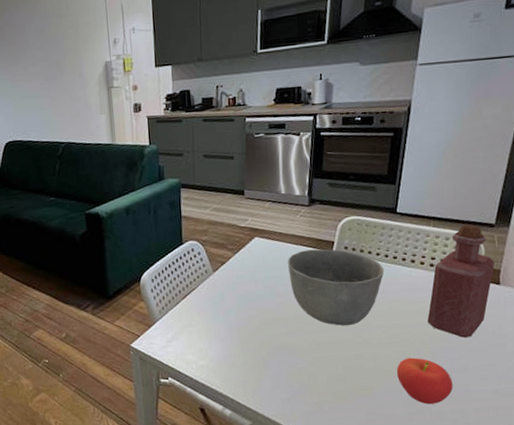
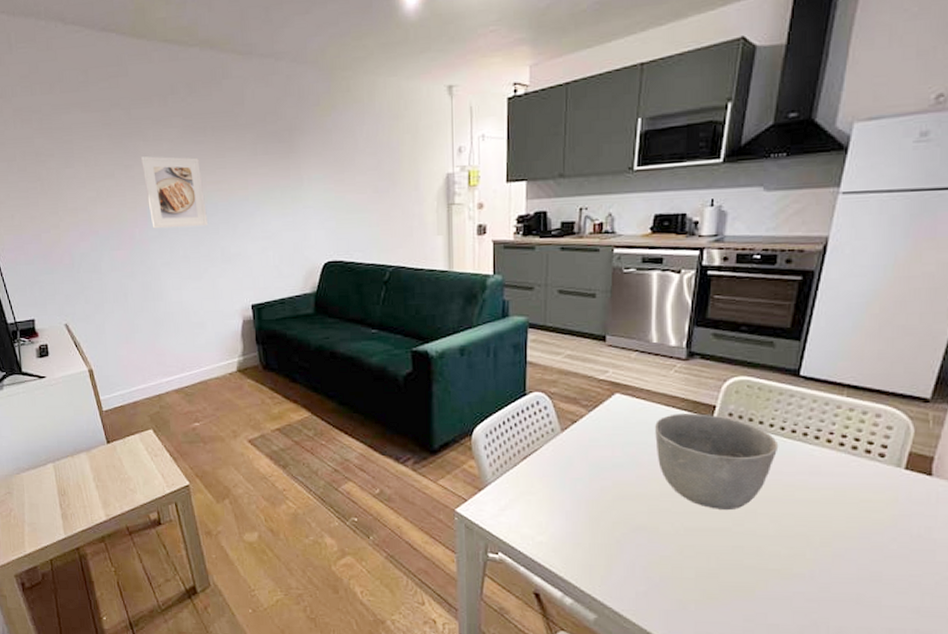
apple: present [397,357,453,405] -> none [787,557,859,618]
bottle: present [427,223,495,338] -> none [831,395,927,539]

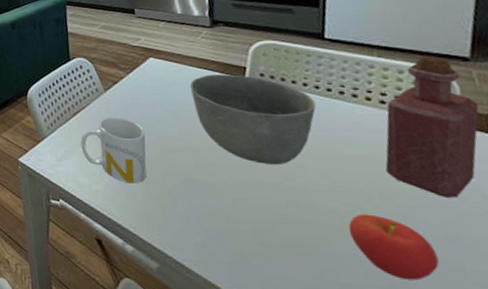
mug: none [528,461,600,533] -> present [80,117,147,184]
apple: none [787,557,859,618] -> present [349,214,439,281]
bottle: none [831,395,927,539] -> present [385,55,479,198]

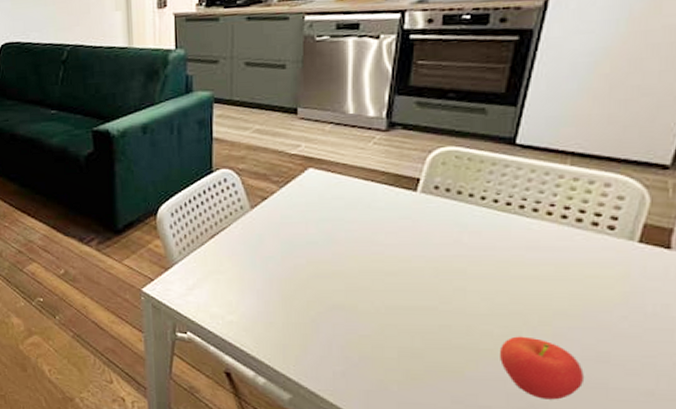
mug: present [80,117,147,184] -> none [217,239,293,312]
bowl: present [190,74,317,165] -> none [353,187,492,288]
bottle: present [385,55,479,198] -> none [551,163,666,317]

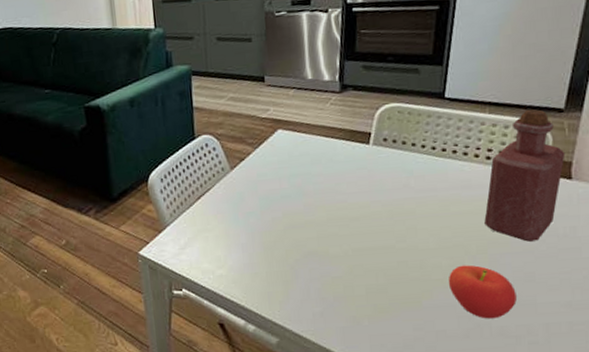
bottle: none [551,163,666,317] -> present [484,109,566,242]

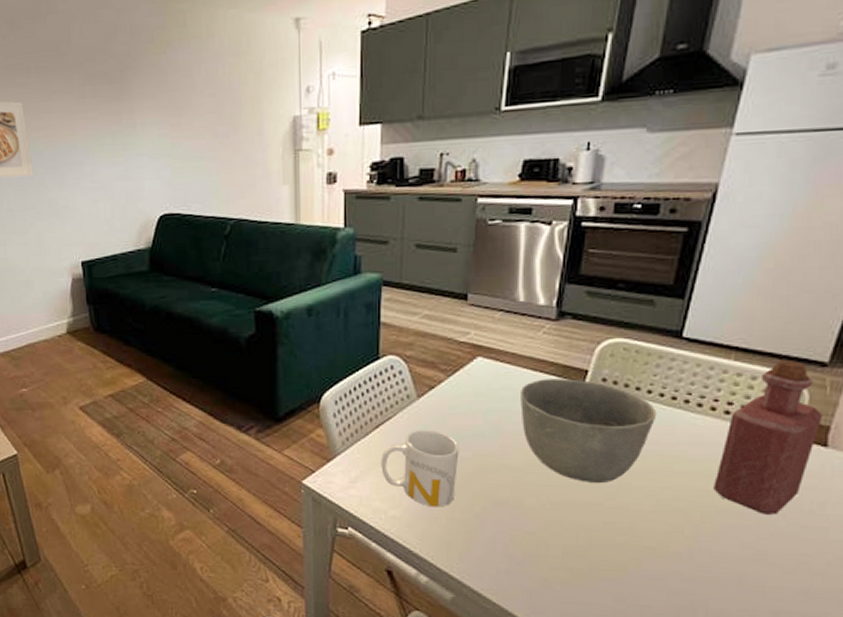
mug: none [205,196,271,264] -> present [381,430,459,507]
bowl: none [317,141,432,230] -> present [520,379,657,484]
apple: present [449,265,517,319] -> none [662,534,743,599]

